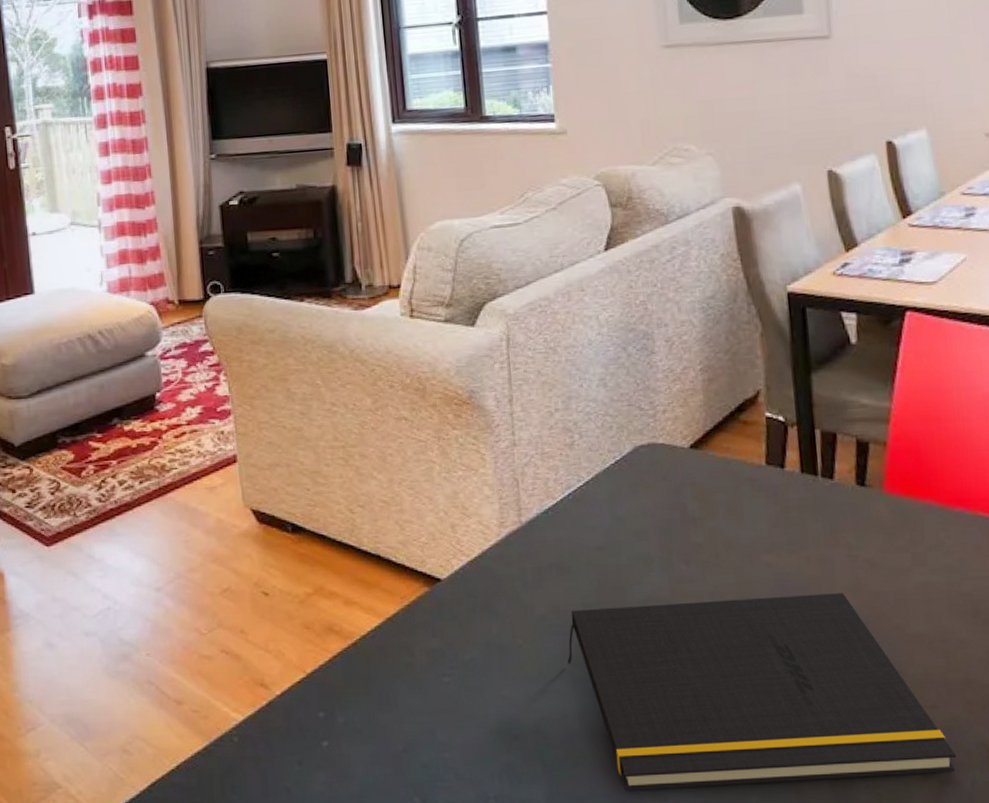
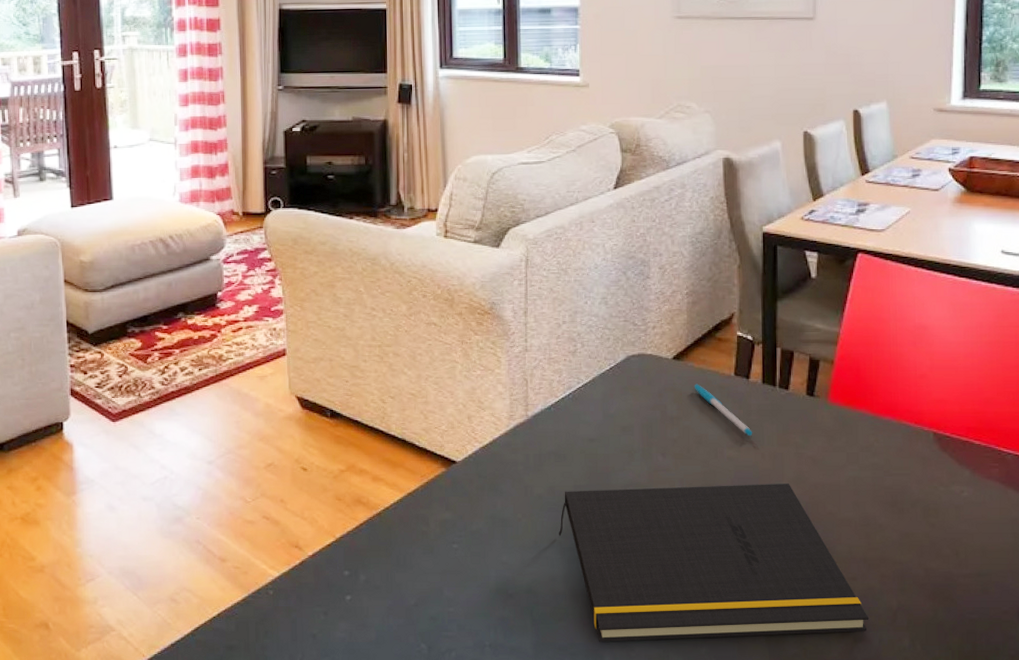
pen: none [717,476,794,538] -> present [694,384,753,437]

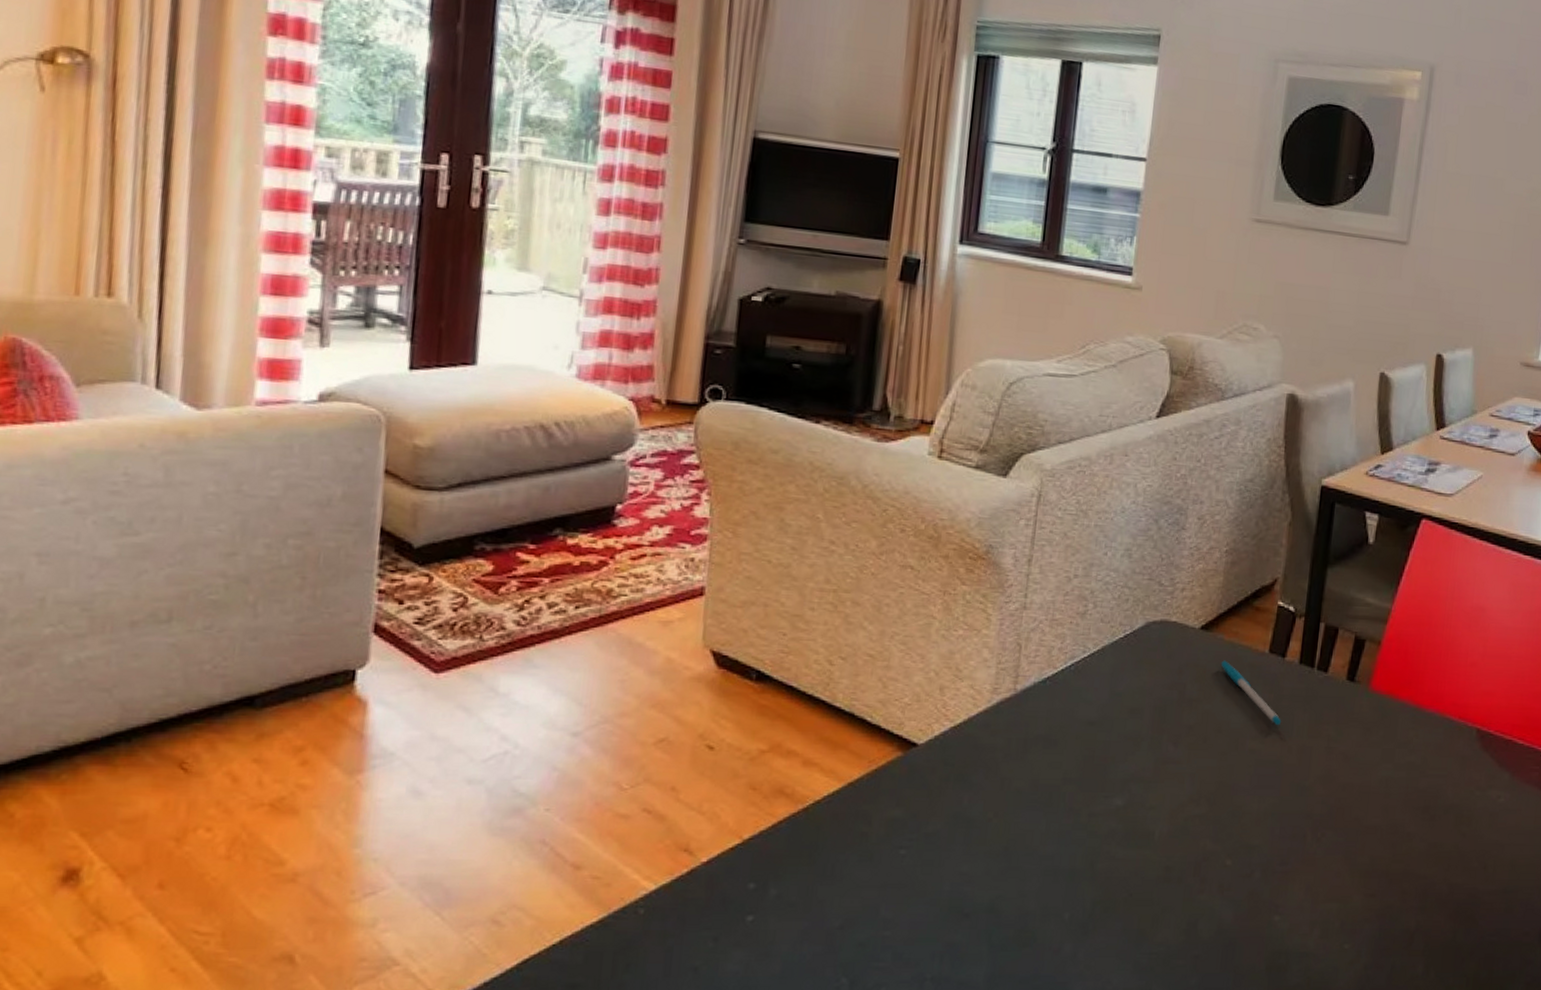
notepad: present [558,483,869,642] -> none [1036,782,1384,972]

